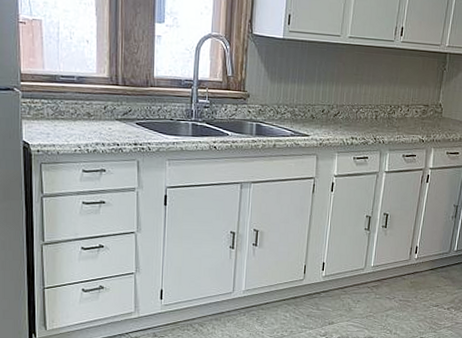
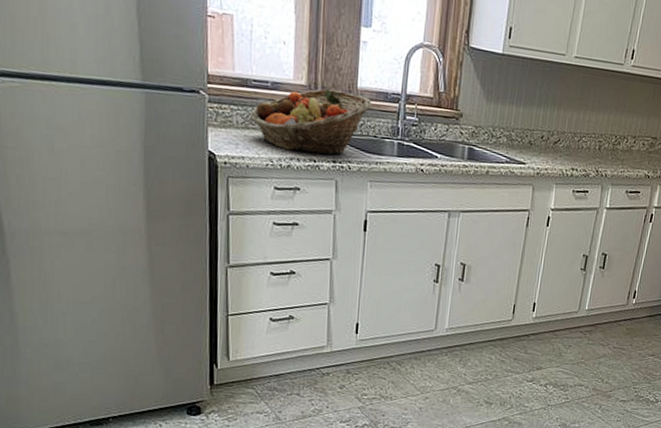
fruit basket: none [58,79,168,139] -> present [249,88,372,156]

